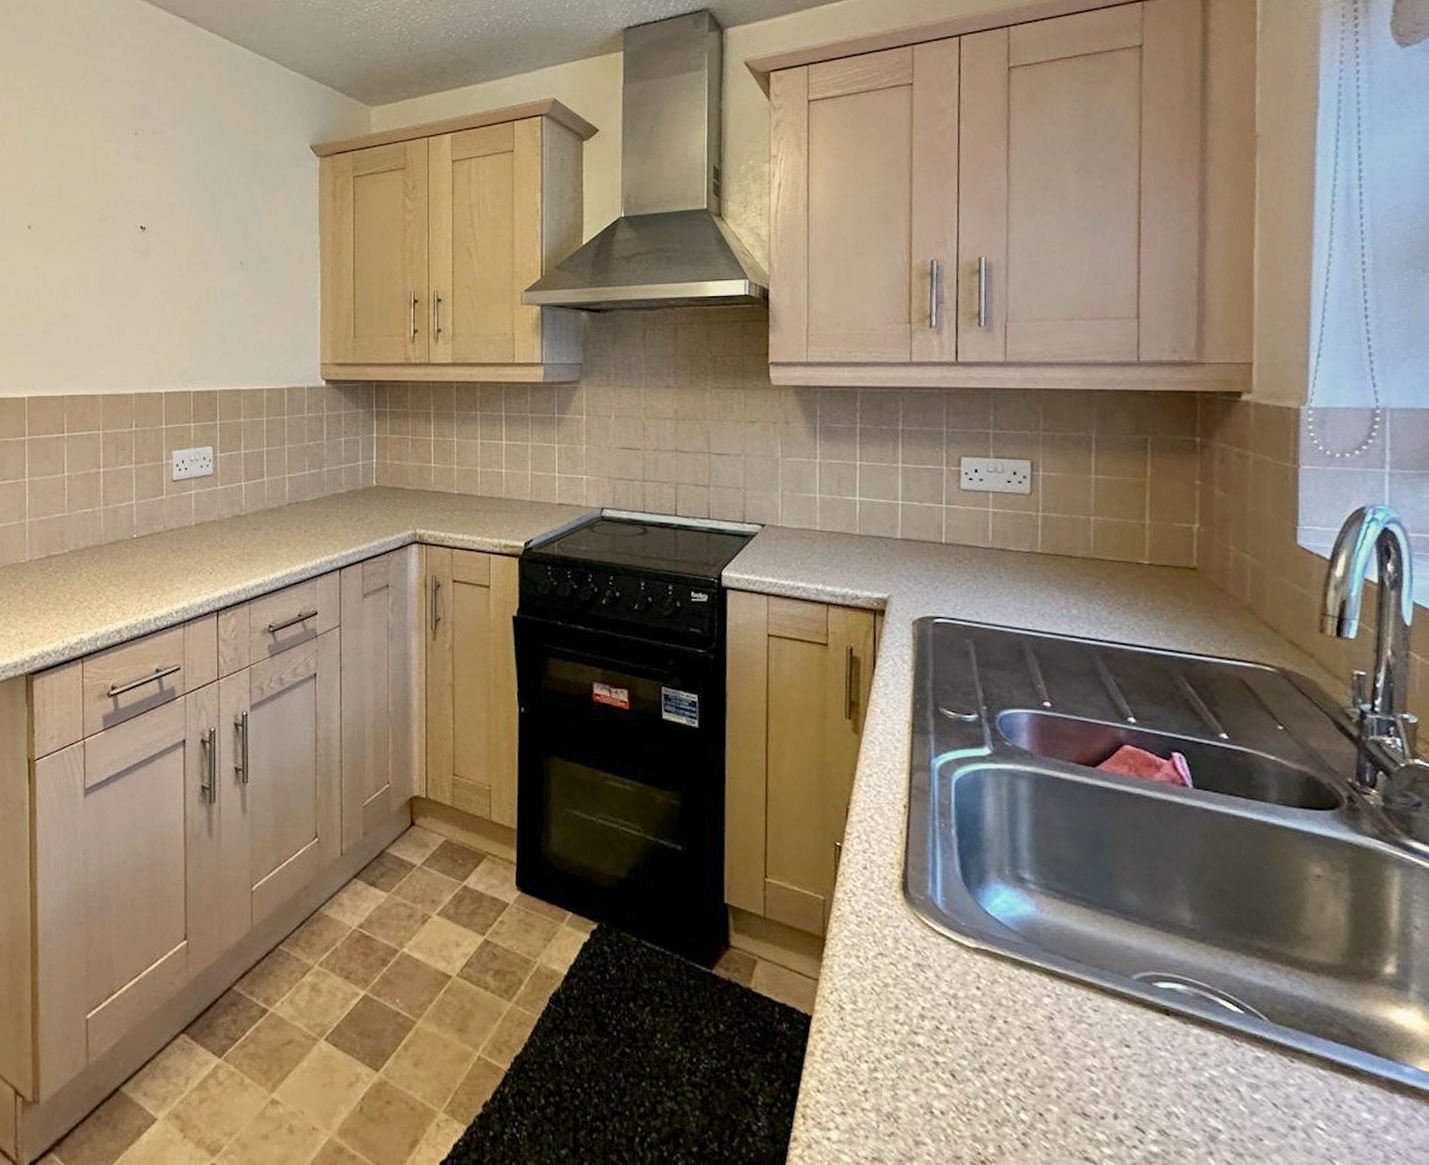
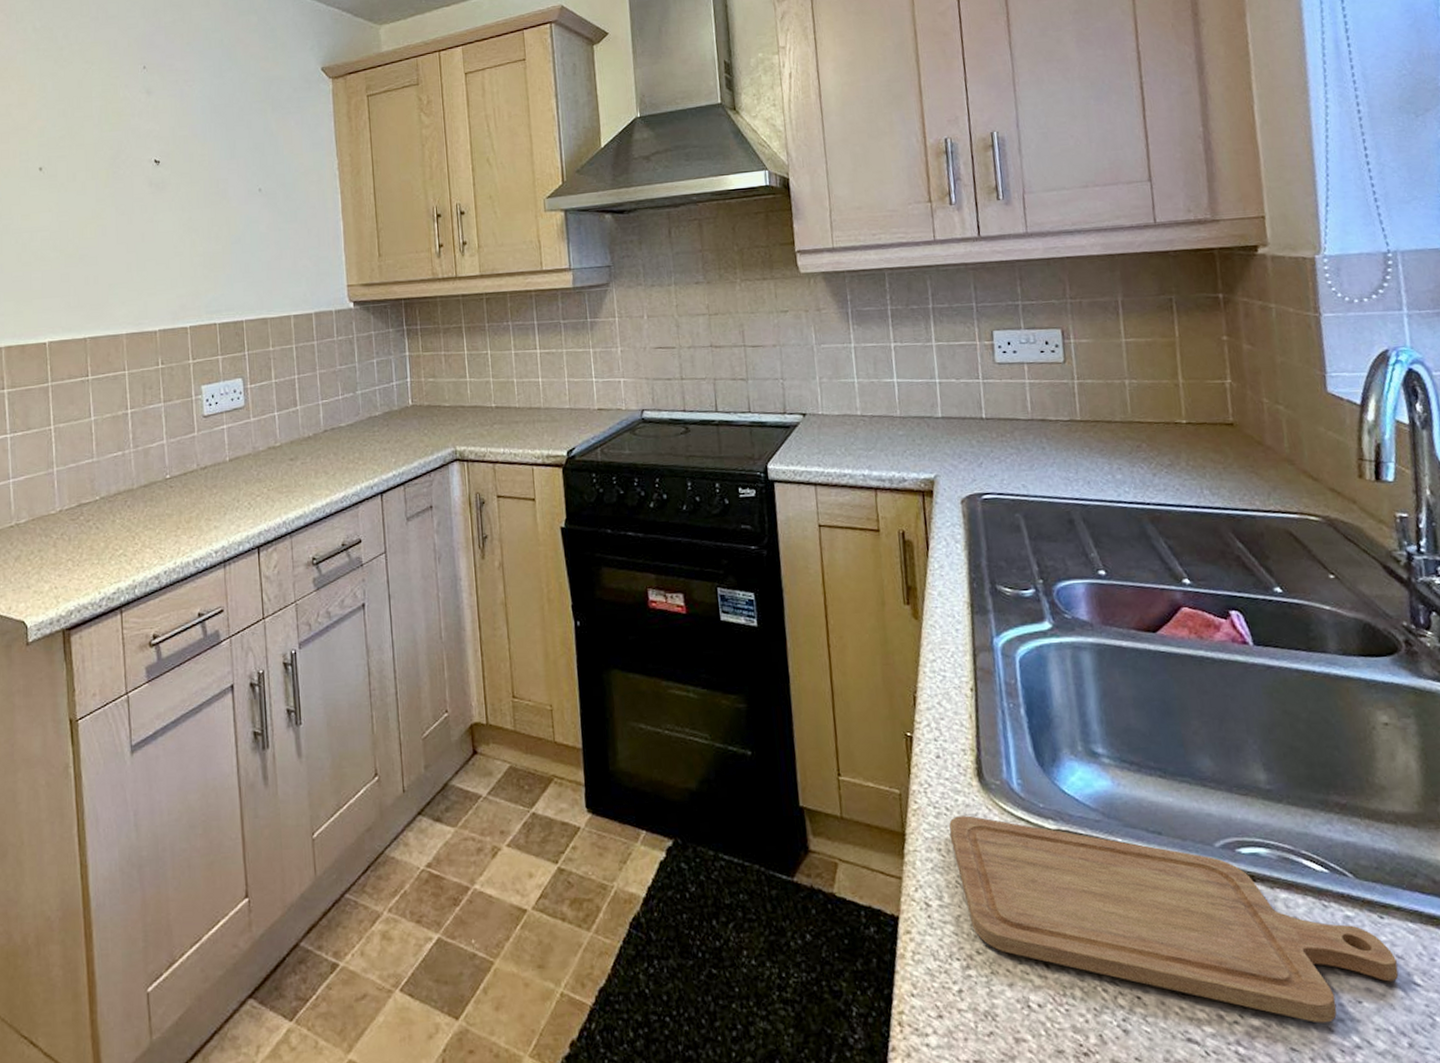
chopping board: none [869,926,1303,1156] -> present [949,815,1399,1023]

